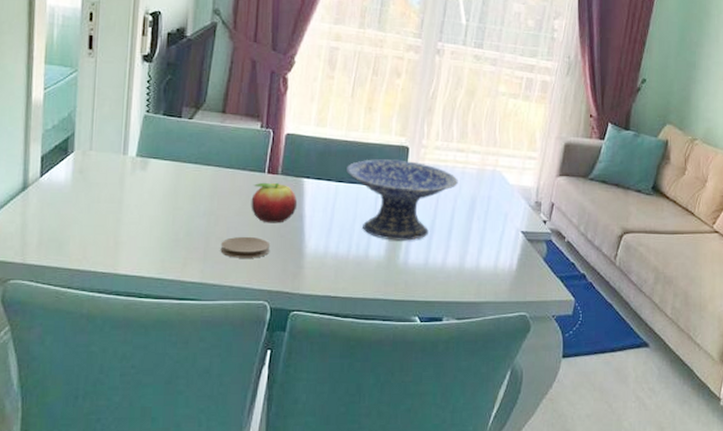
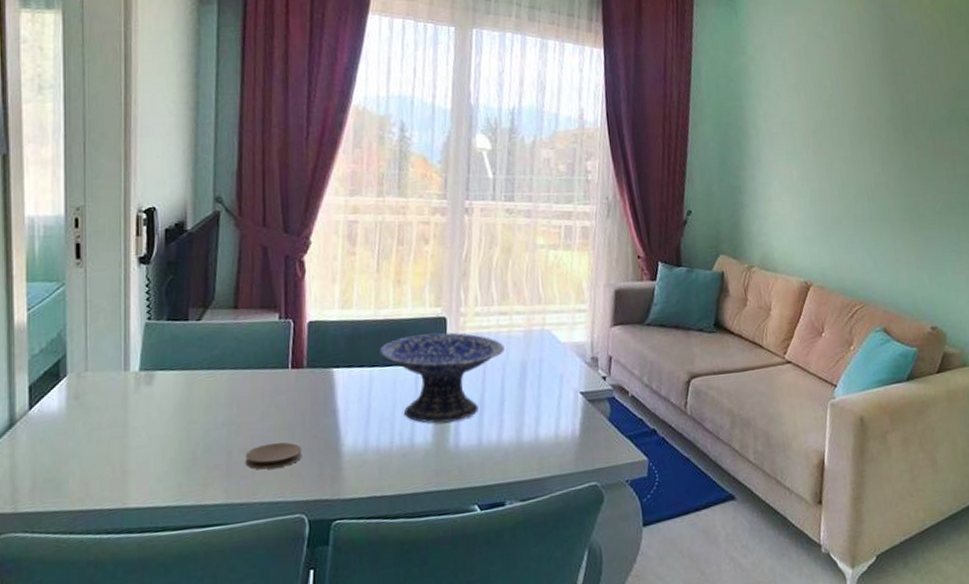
fruit: present [251,182,298,224] -> none [275,377,329,425]

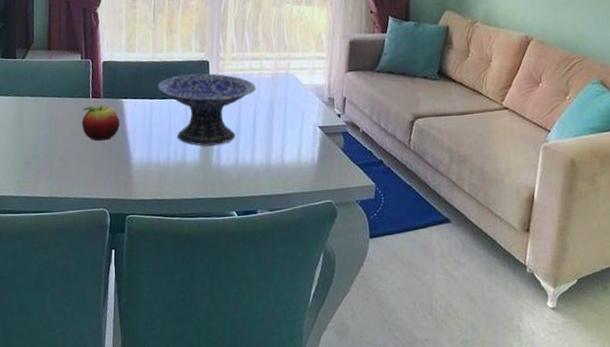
coaster: present [245,442,302,470] -> none [62,154,103,174]
fruit: none [275,377,329,425] -> present [81,105,120,141]

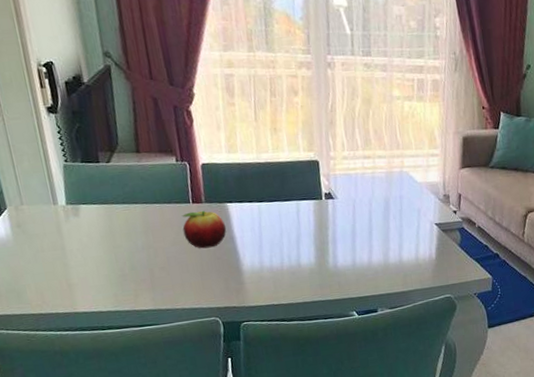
decorative bowl: present [157,73,256,146] -> none [264,173,370,248]

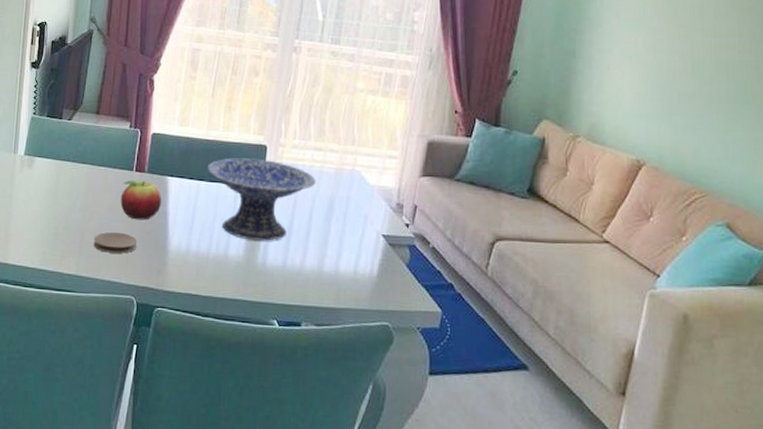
coaster: none [164,262,210,284] -> present [93,232,138,254]
decorative bowl: none [264,173,370,248] -> present [207,158,316,241]

